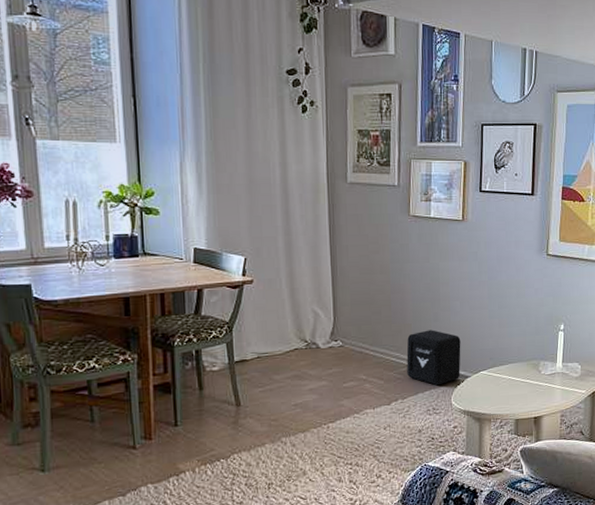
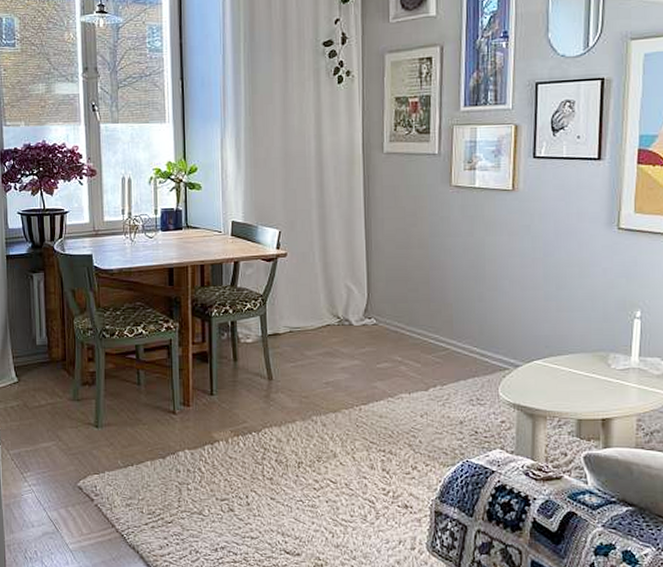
air purifier: present [406,330,461,386] -> none [446,311,510,374]

